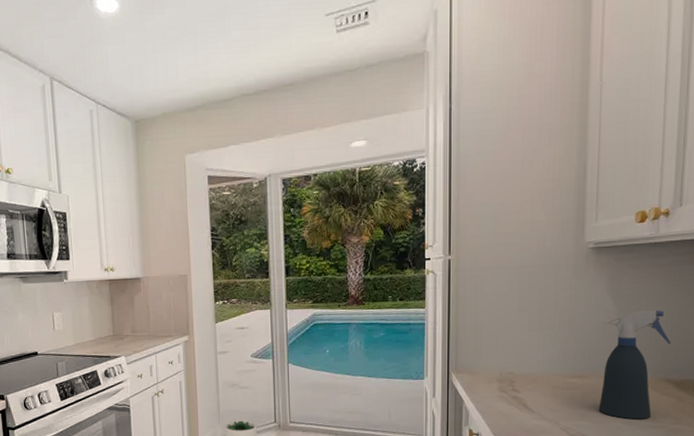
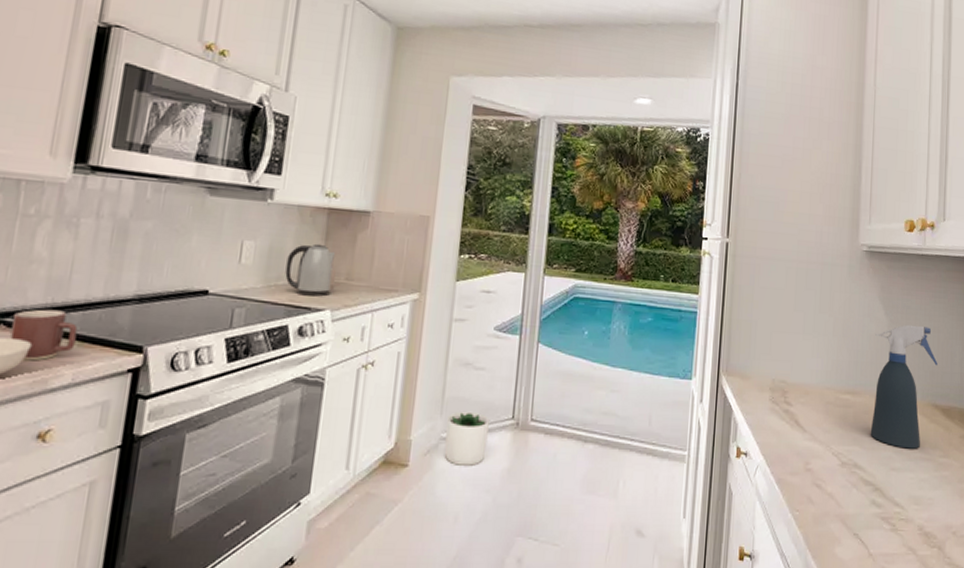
kettle: none [86,308,122,348] -> present [285,243,335,297]

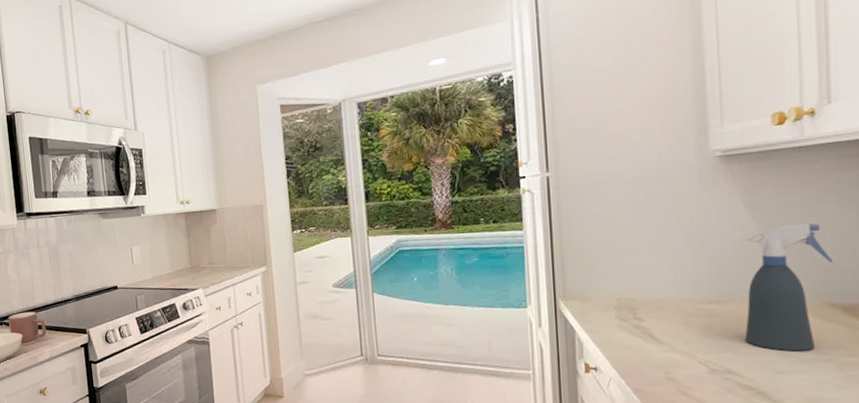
kettle: present [285,243,335,297] -> none [164,240,199,281]
planter: present [444,411,490,466] -> none [307,352,344,394]

